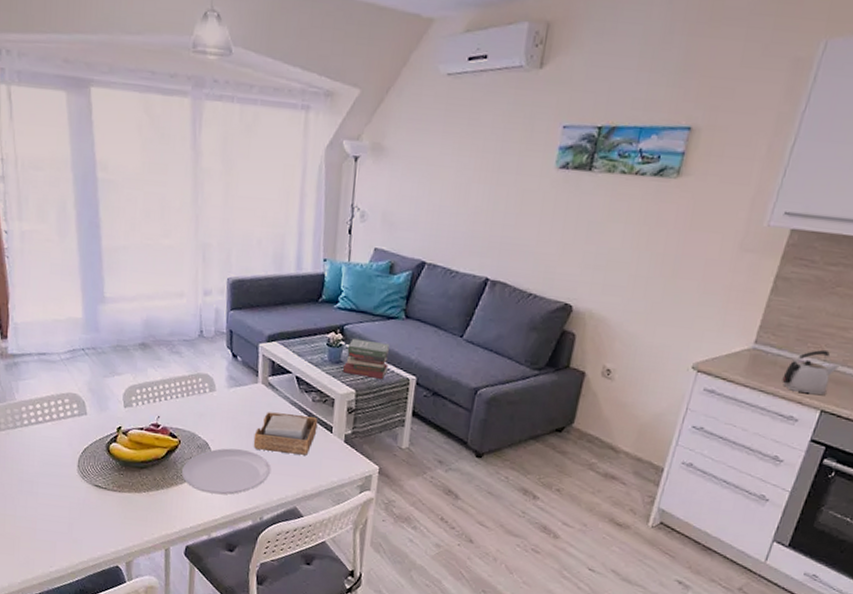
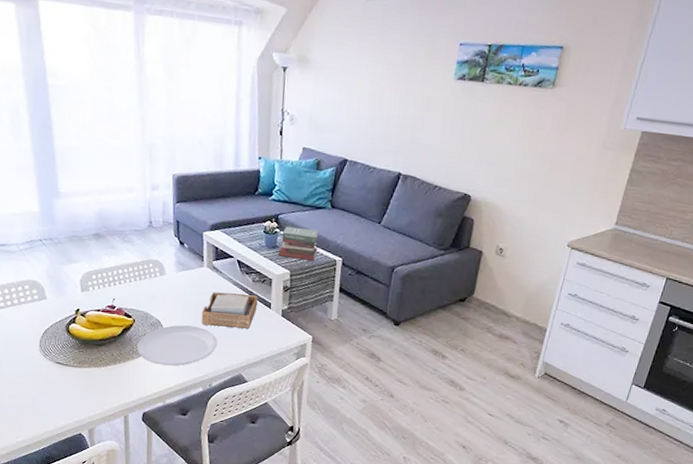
kettle: present [782,350,840,395] -> none [637,229,680,266]

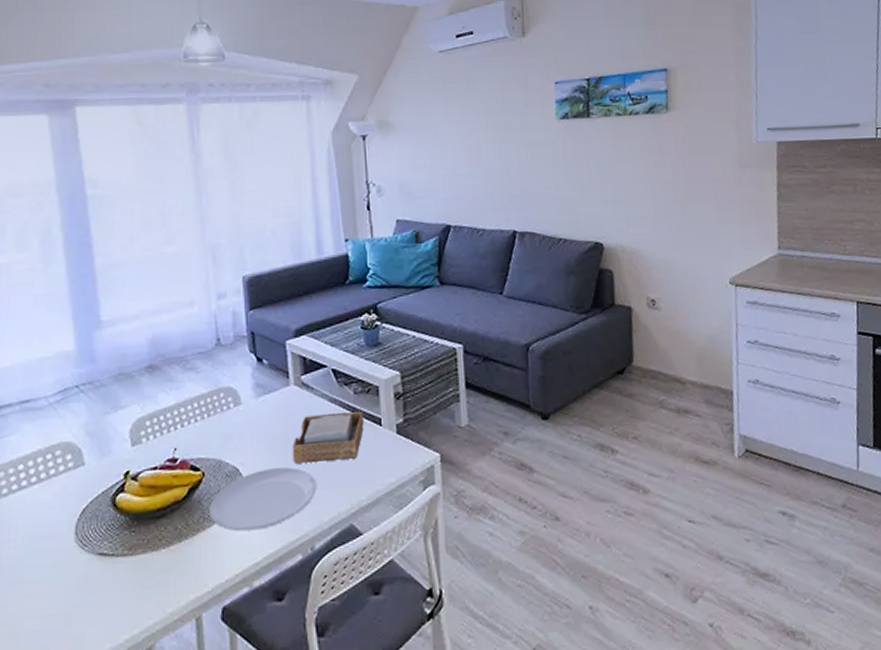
books: present [279,226,318,261] -> none [383,315,431,356]

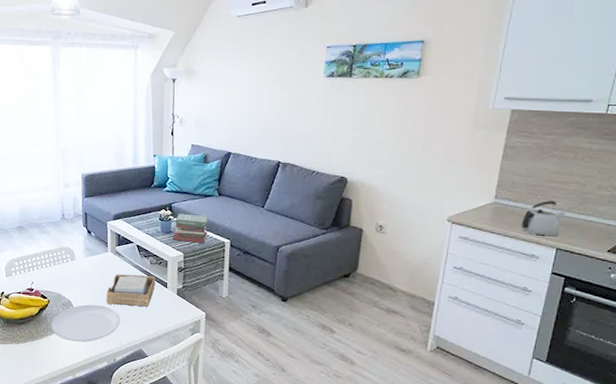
books: none [383,315,431,356] -> present [173,213,208,243]
kettle: none [813,245,859,289] -> present [521,201,566,237]

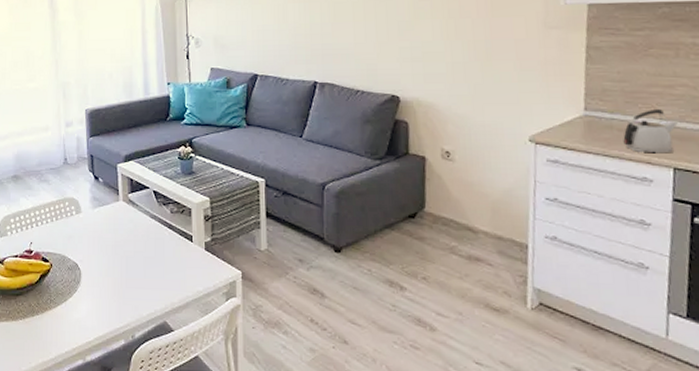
plate: present [51,304,121,342] -> none [55,267,139,315]
napkin holder: present [106,274,156,307] -> none [119,227,178,267]
books: present [173,213,208,243] -> none [196,149,237,185]

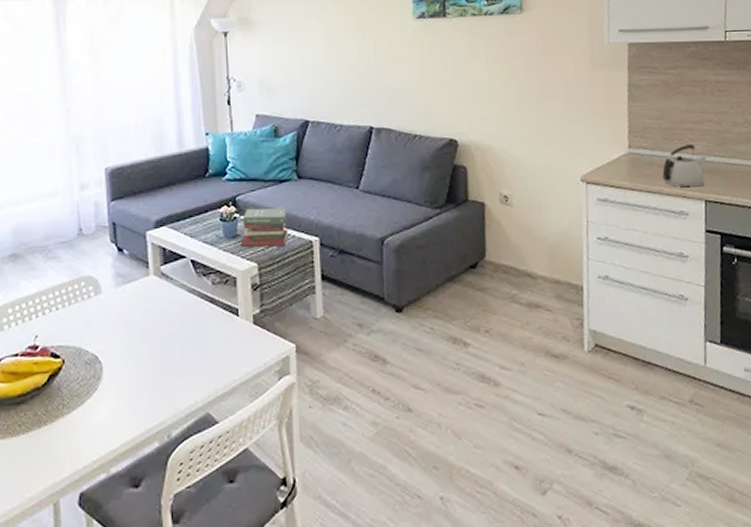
books: none [196,149,237,185] -> present [241,208,288,248]

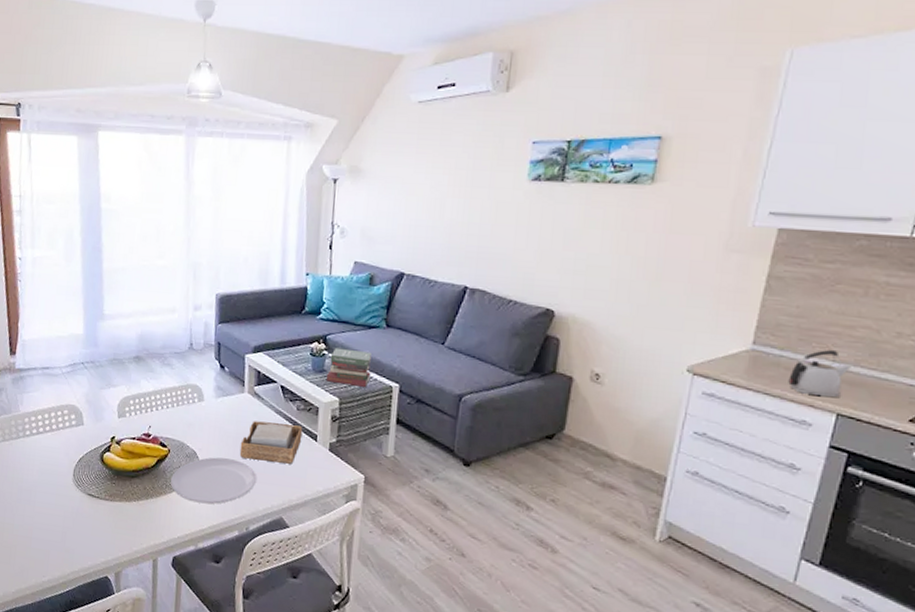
plate: none [69,355,175,418] -> present [171,457,257,504]
napkin holder: none [150,302,222,352] -> present [239,421,303,464]

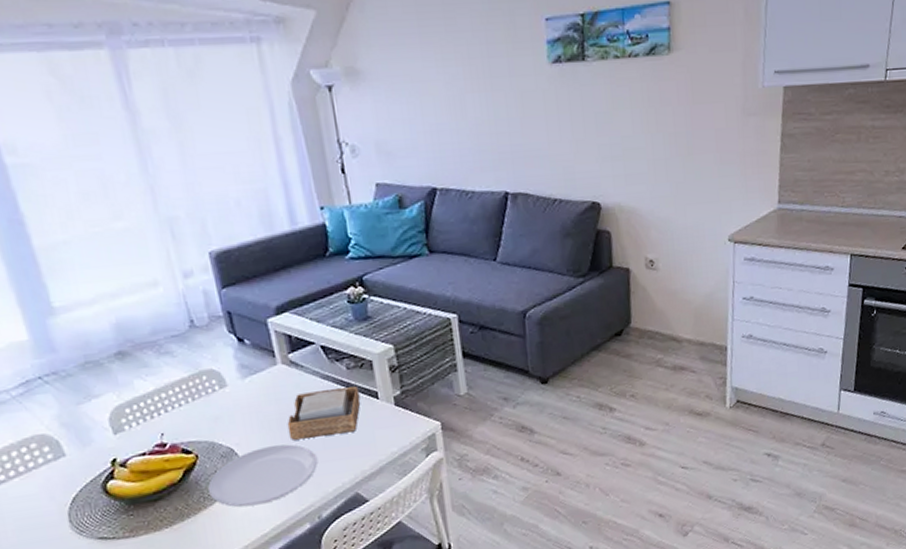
books: present [327,347,372,387] -> none [372,285,424,329]
kettle: present [788,350,852,398] -> none [810,197,856,243]

